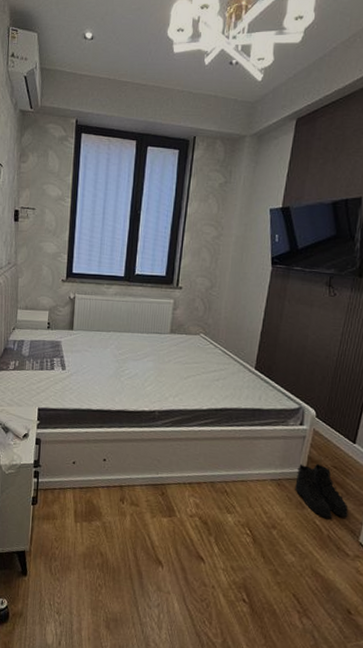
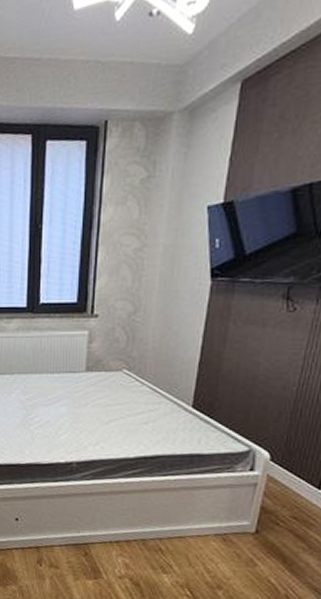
boots: present [295,463,348,518] -> none [244,514,311,576]

